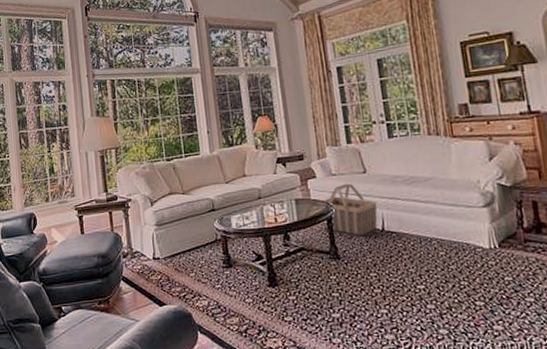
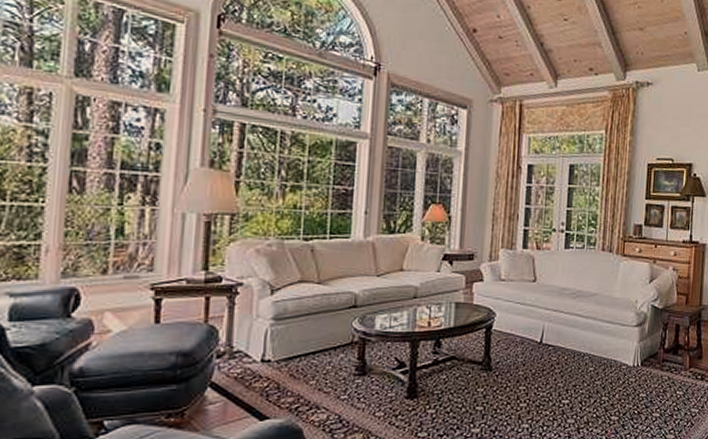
basket: present [321,183,378,238] -> none [480,291,541,350]

